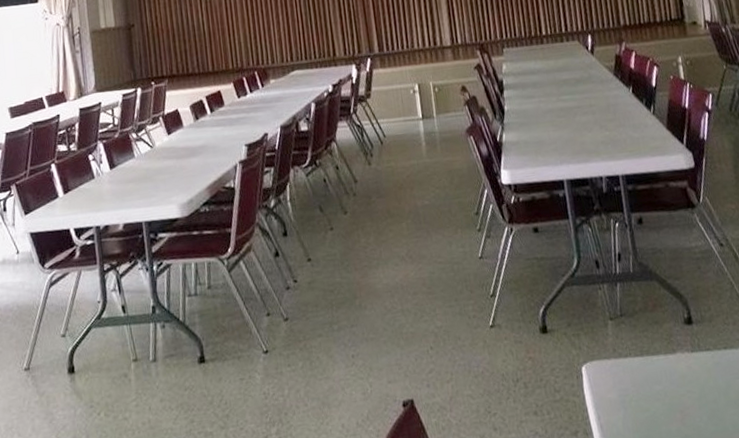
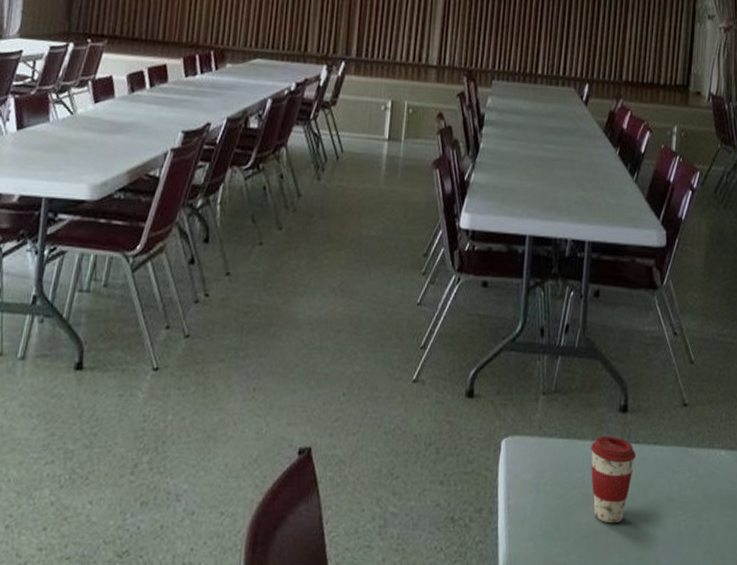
coffee cup: none [664,347,711,428] -> present [590,435,636,524]

